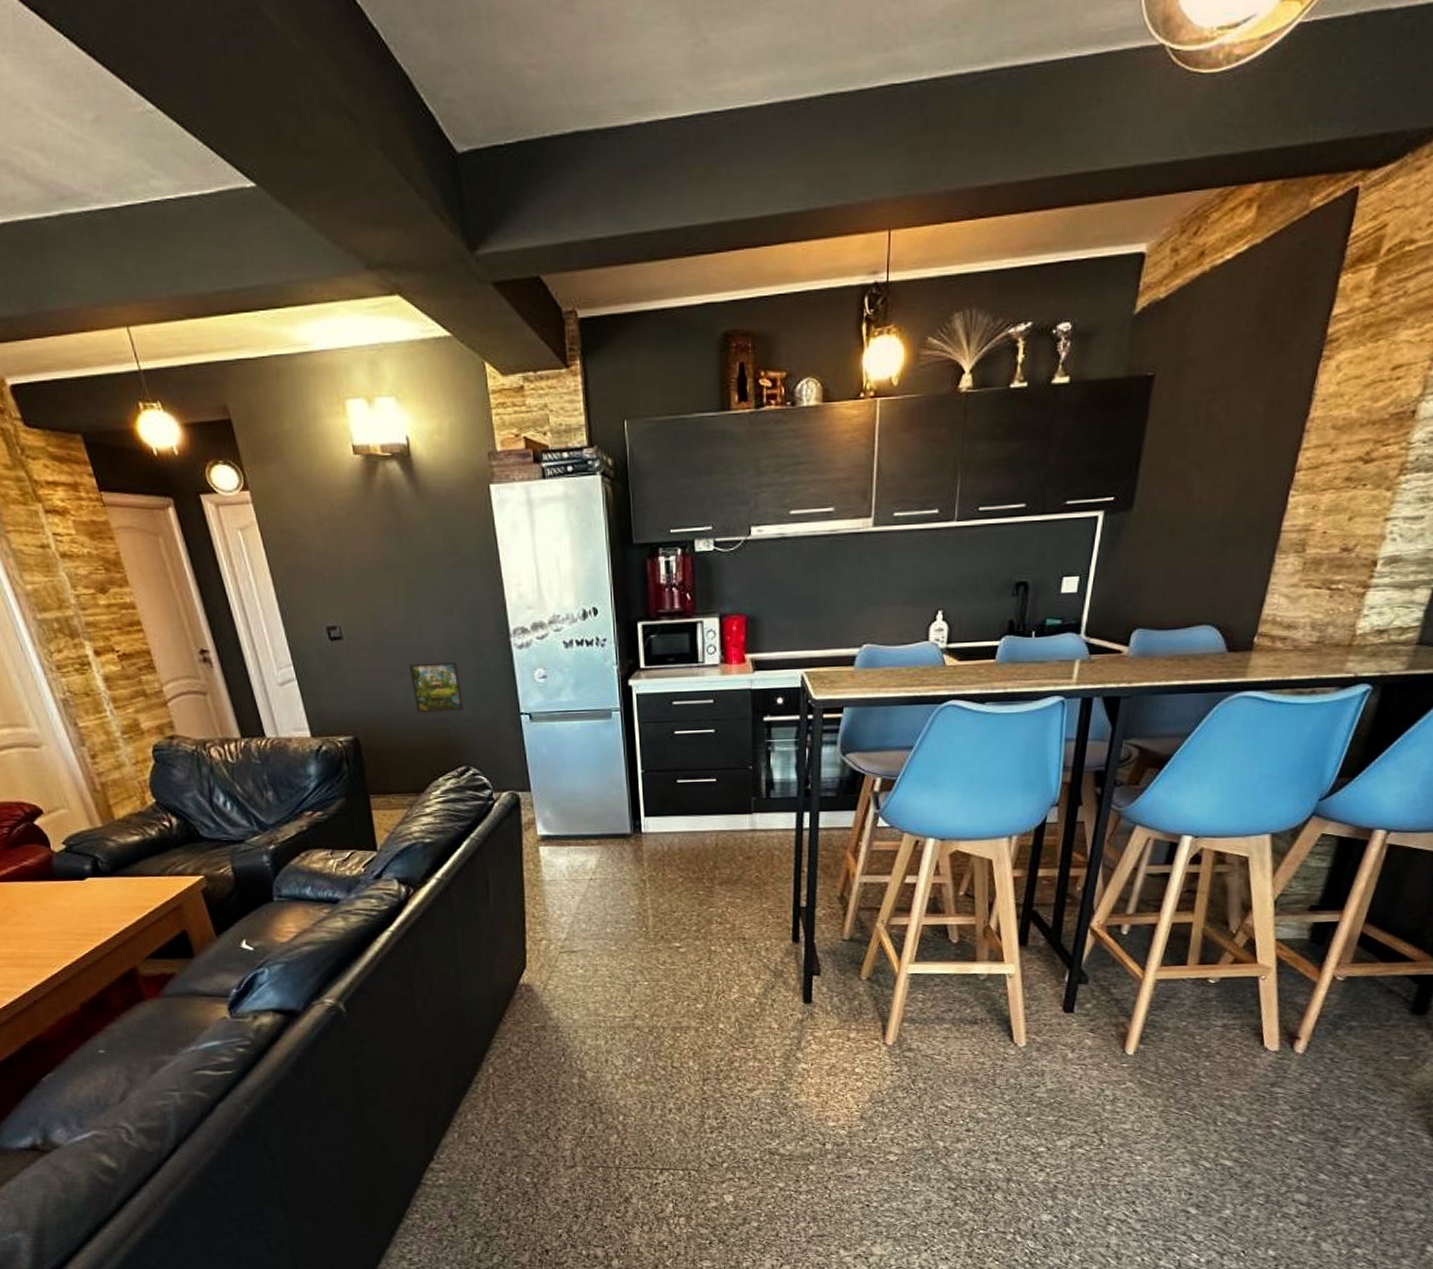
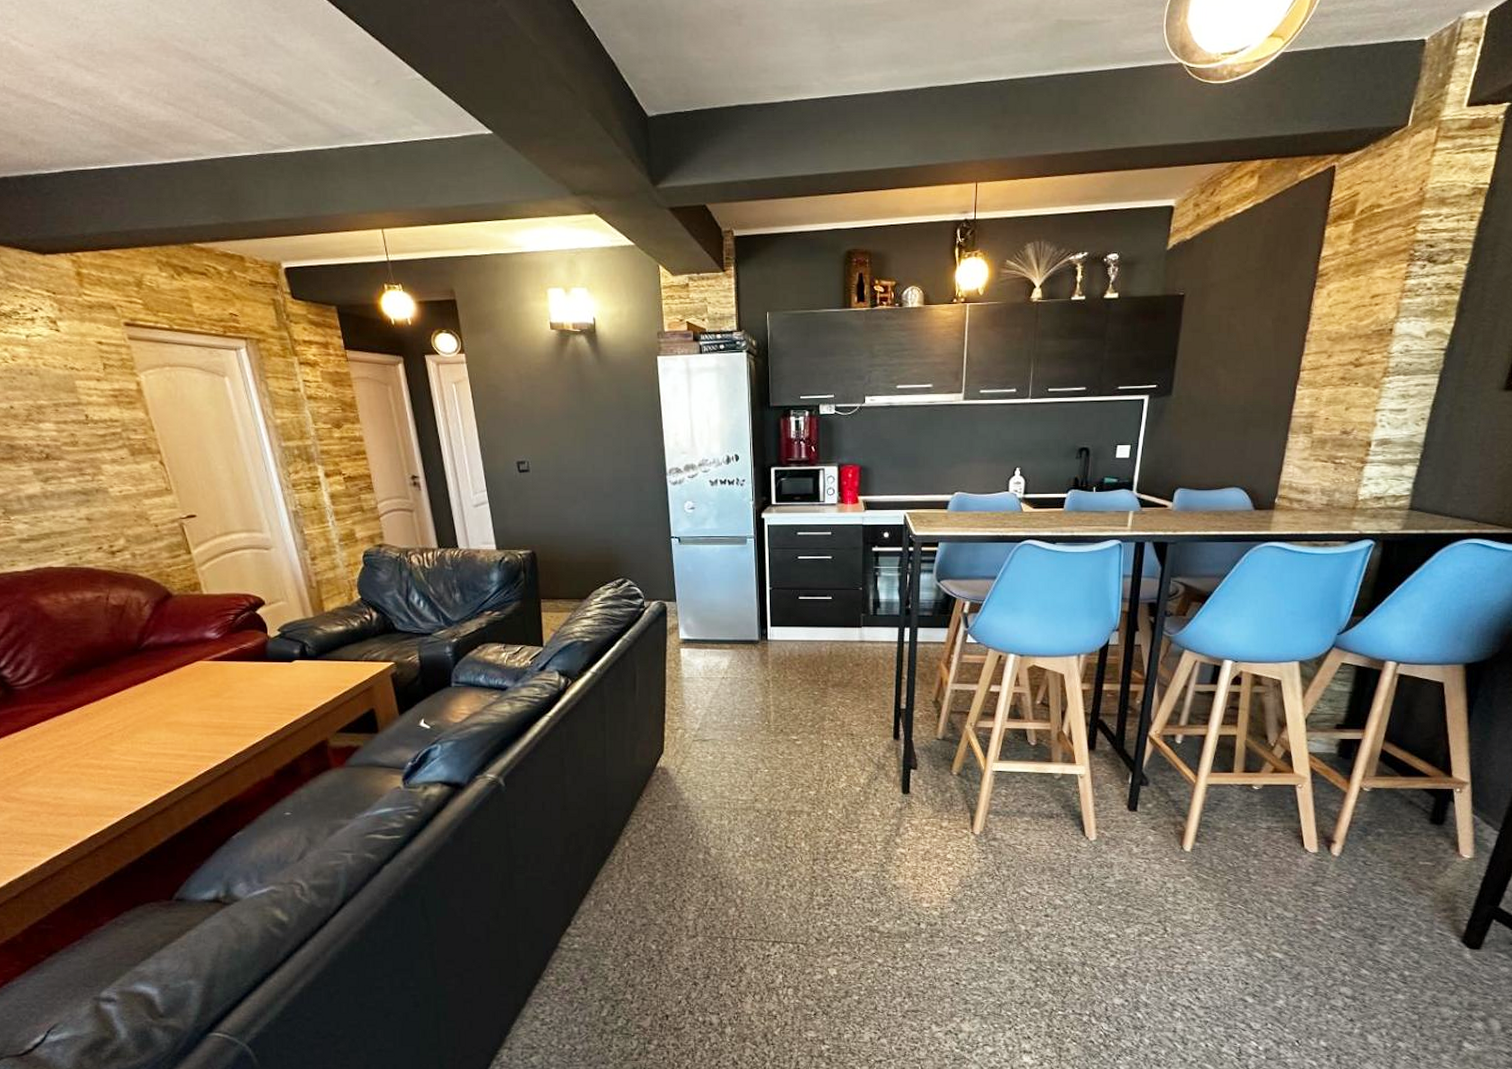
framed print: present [408,660,464,713] -> none [581,492,625,534]

